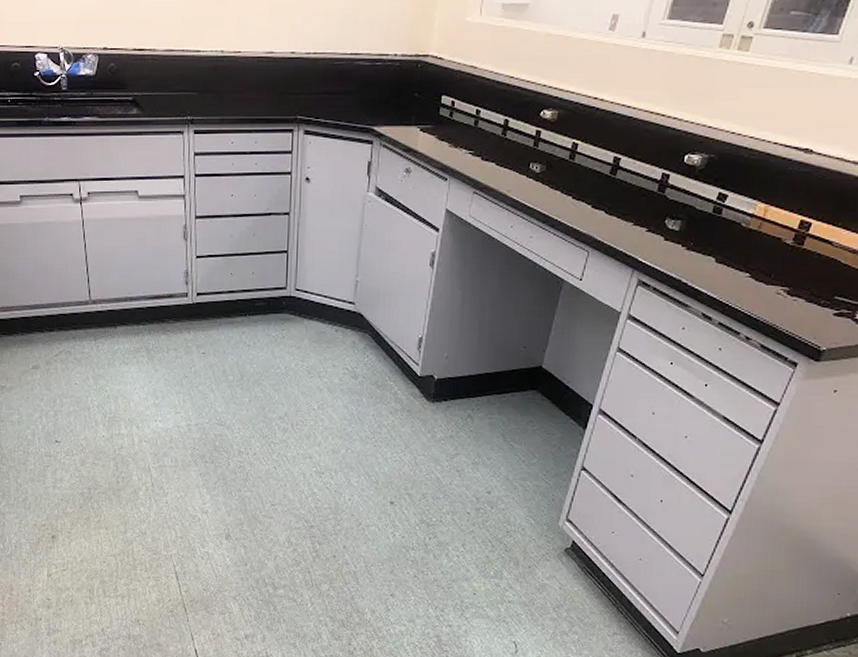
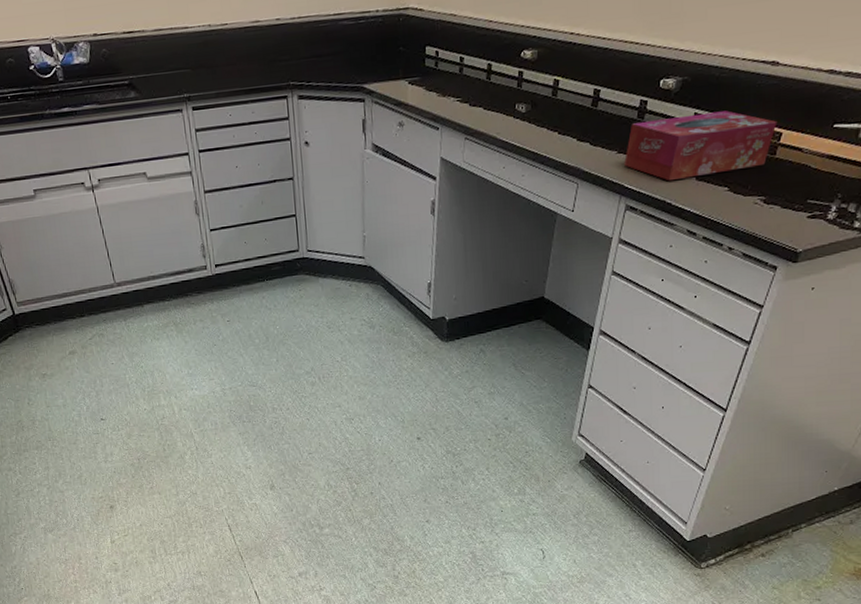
tissue box: none [640,194,807,260] -> present [624,110,778,181]

